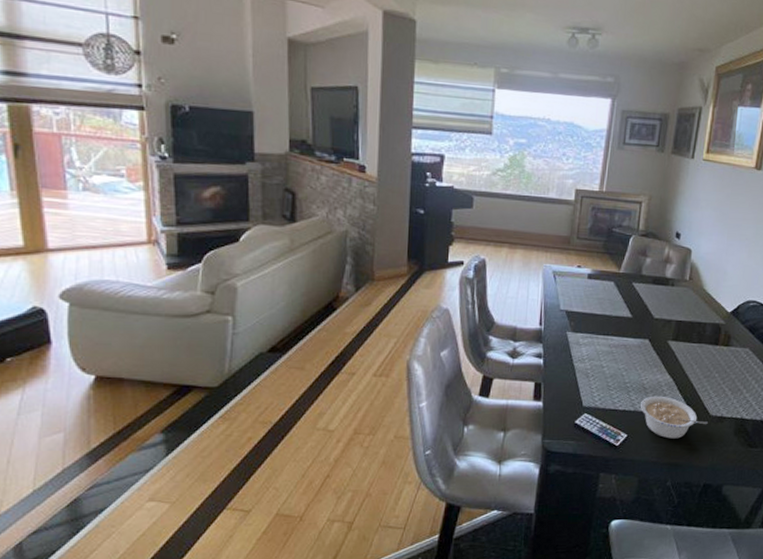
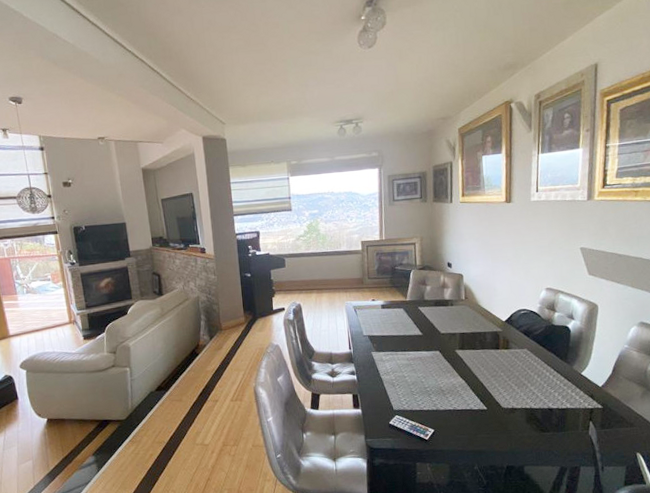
legume: present [640,396,709,439] -> none [440,395,502,430]

